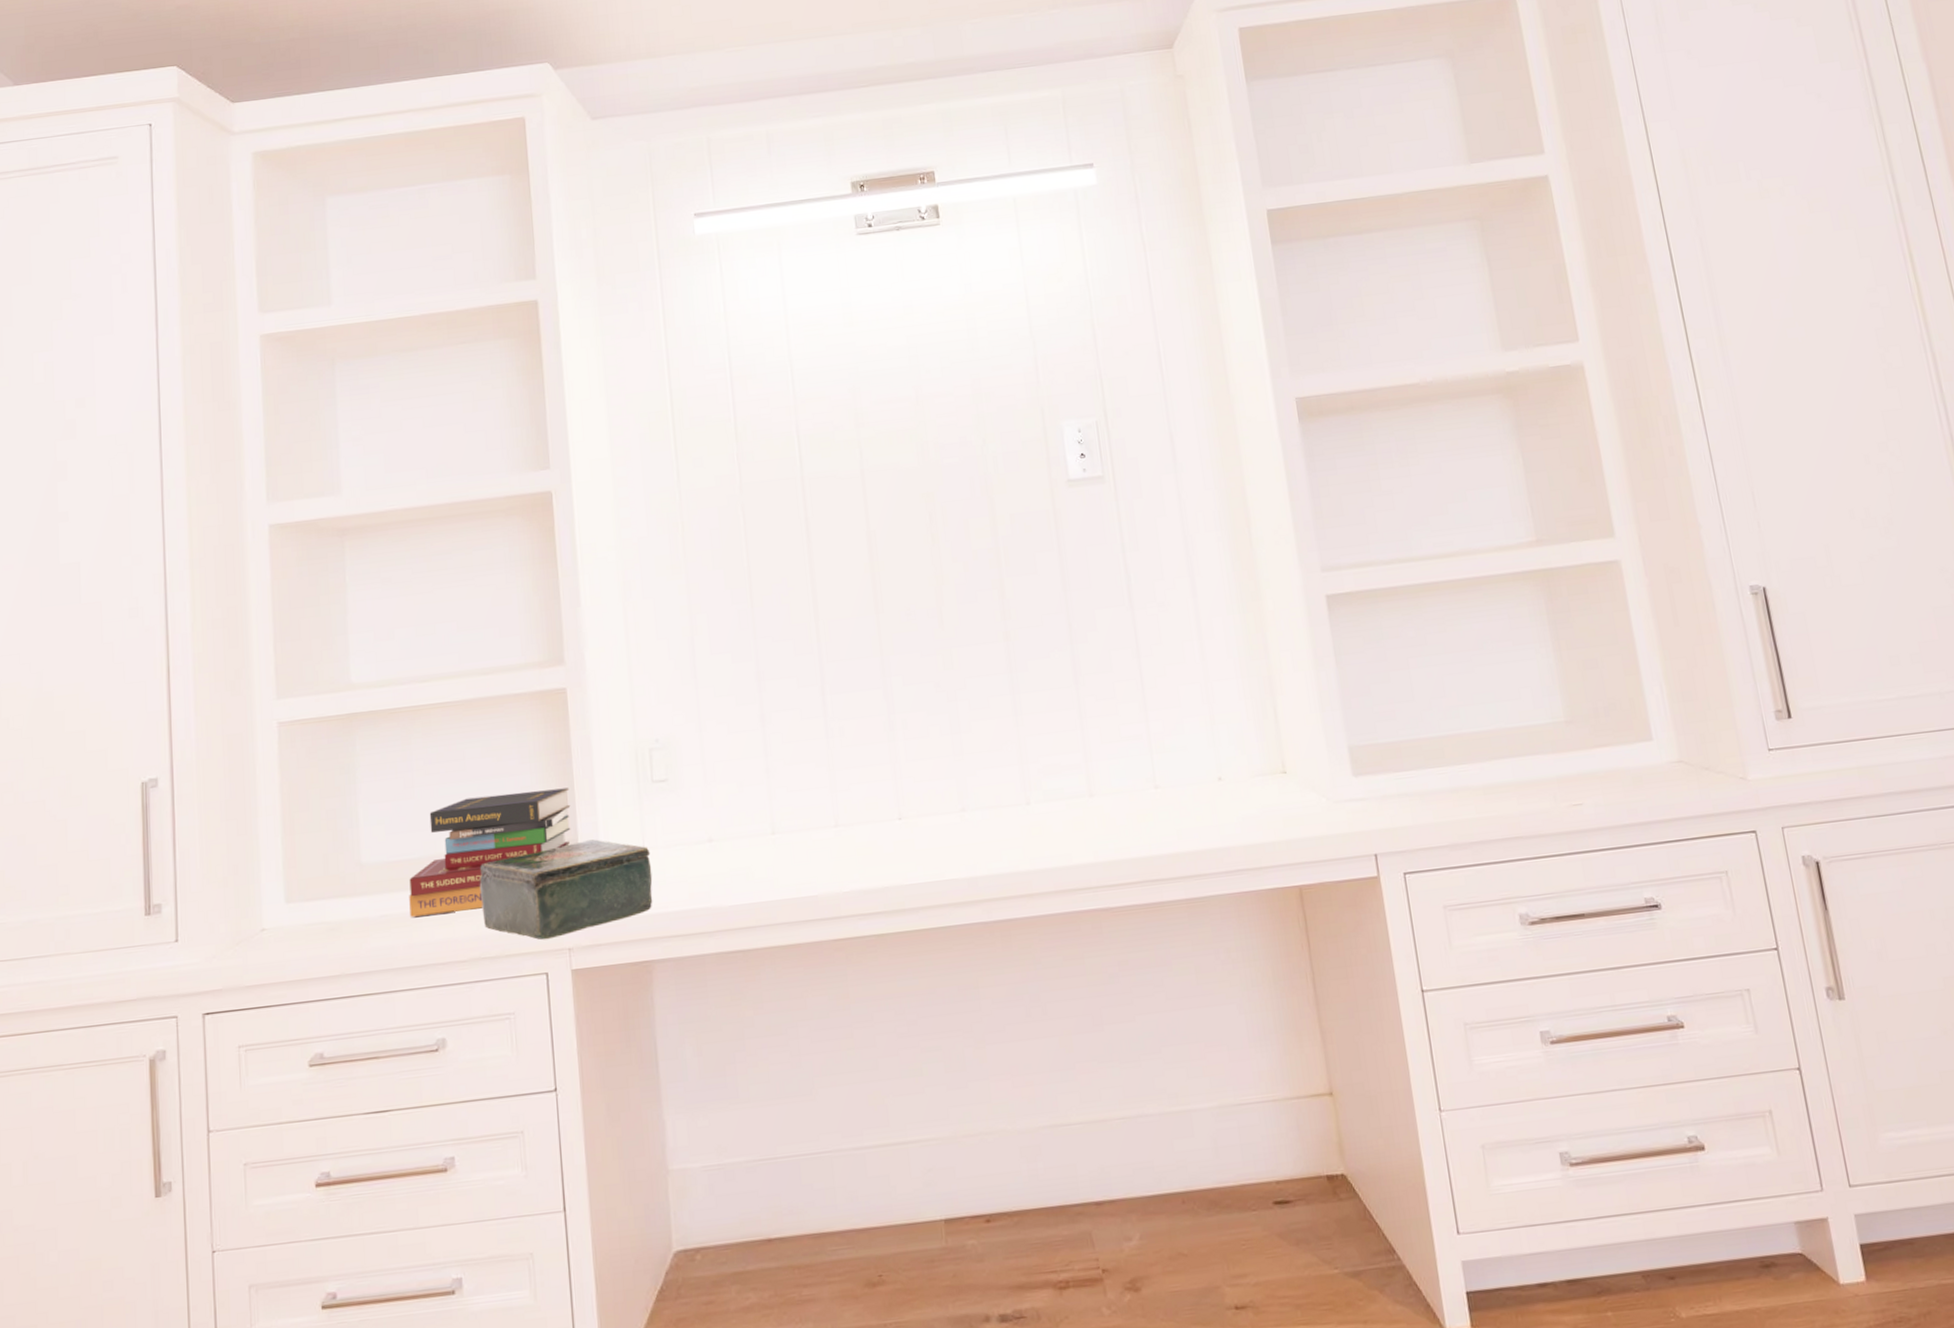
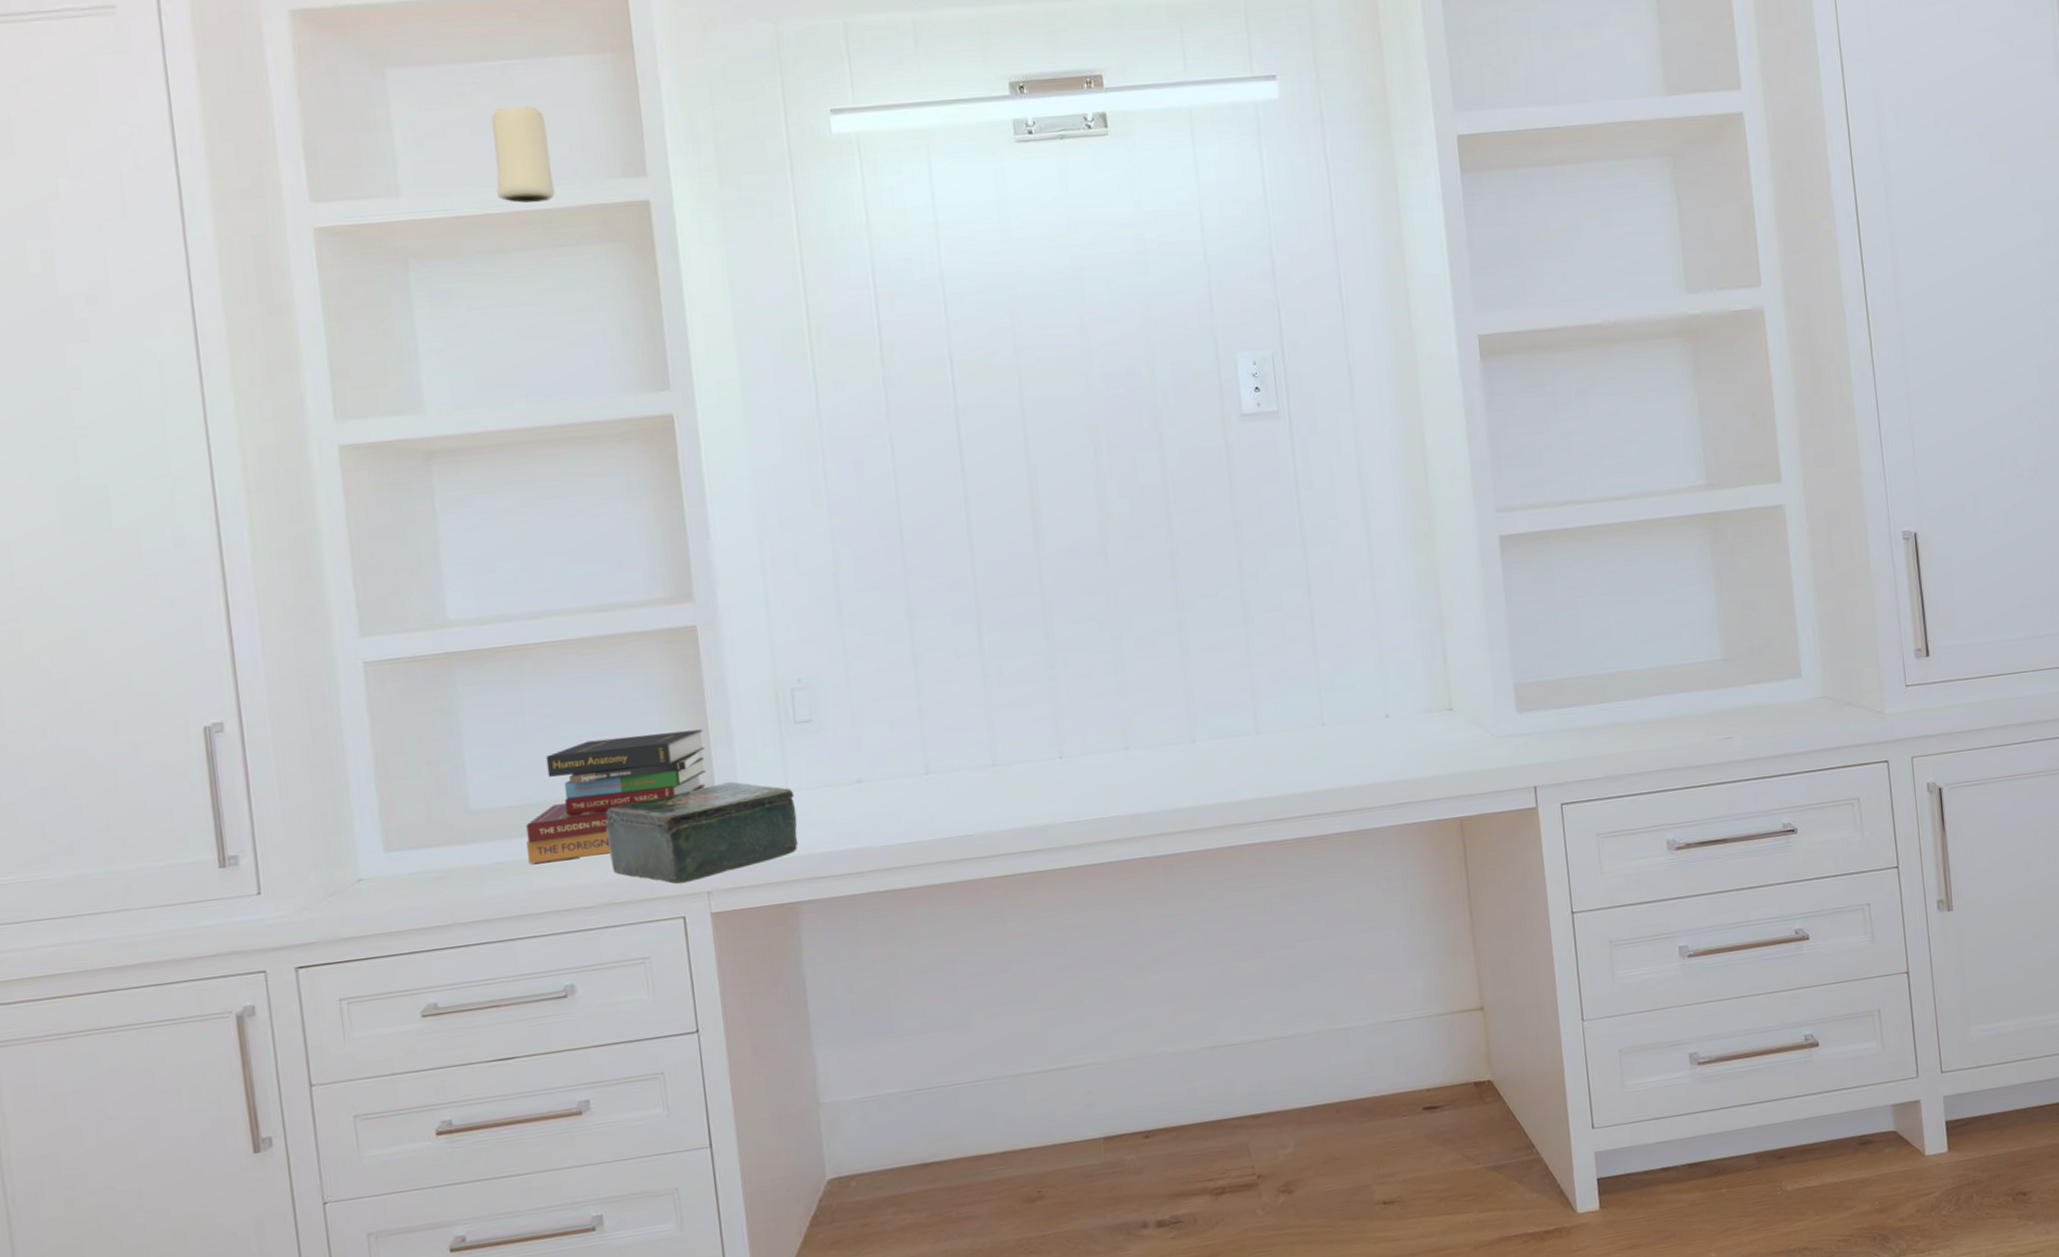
candle: none [409,223,459,307] -> present [491,106,555,203]

